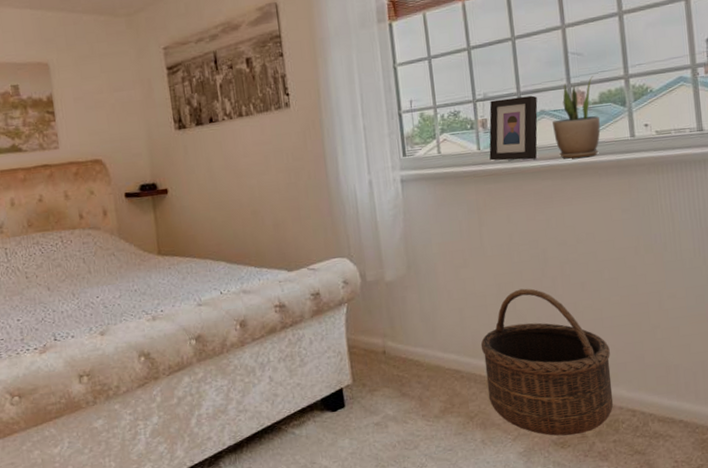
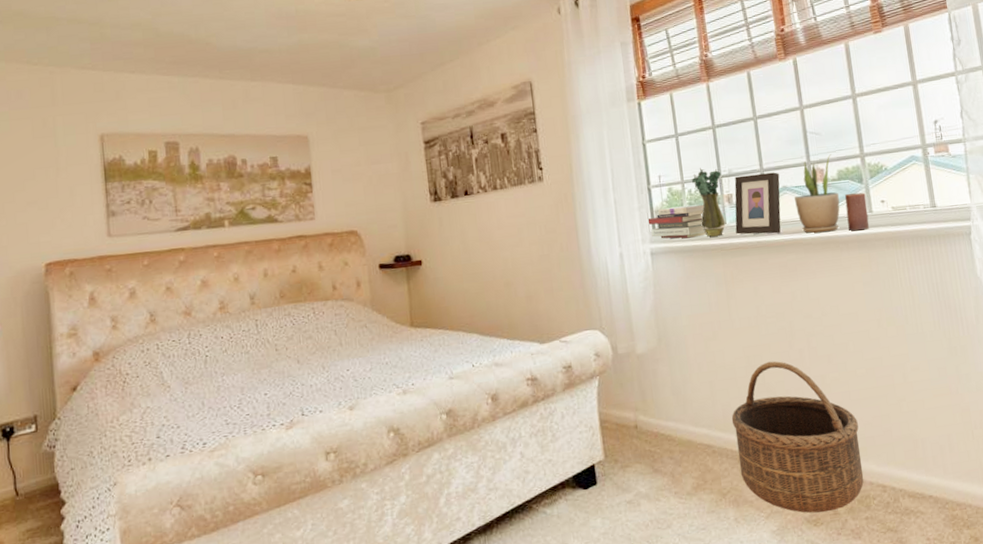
books: none [399,130,460,166] -> present [649,204,707,239]
vase: none [445,91,479,164] -> present [692,167,726,237]
candle: none [606,116,631,156] -> present [844,192,870,231]

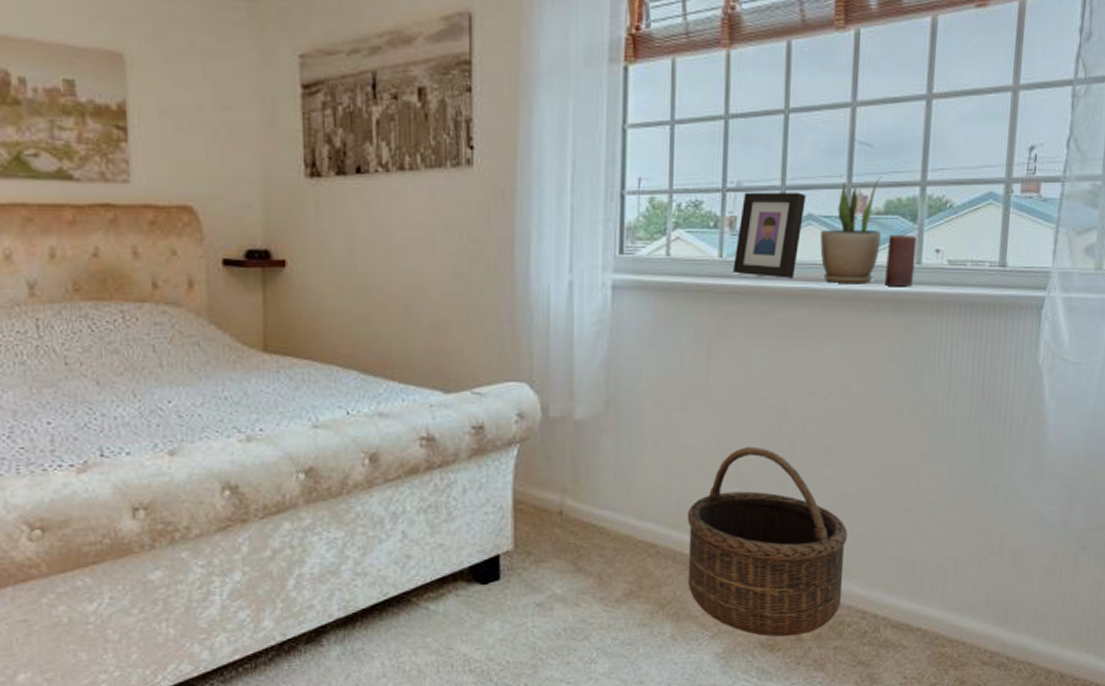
books: present [649,204,707,239] -> none [616,226,695,271]
vase: present [692,167,726,237] -> none [684,173,727,273]

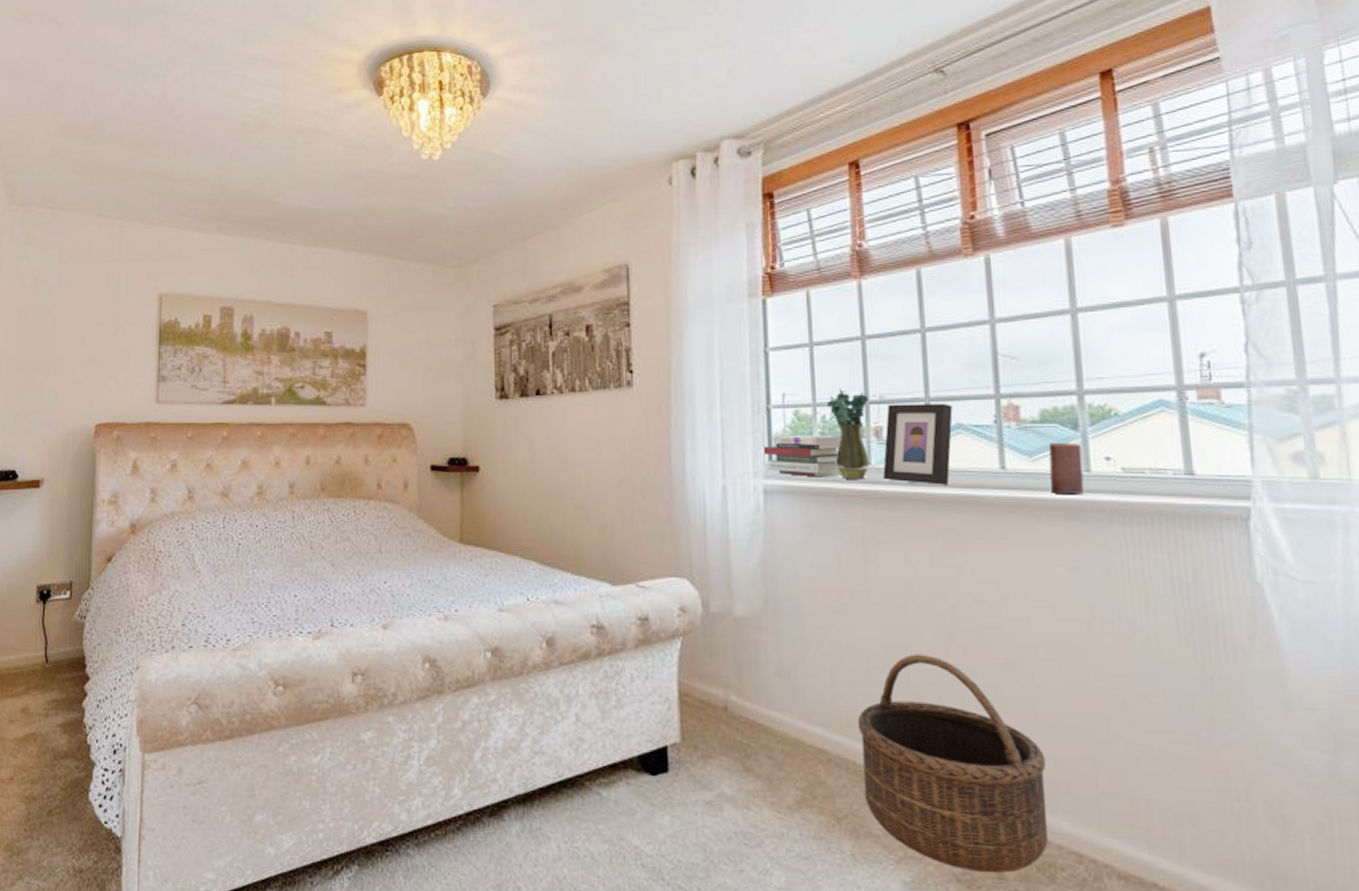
books: none [616,226,695,271] -> present [764,436,843,477]
vase: none [684,173,727,273] -> present [828,388,870,479]
potted plant: present [820,176,883,284] -> none [973,386,1041,492]

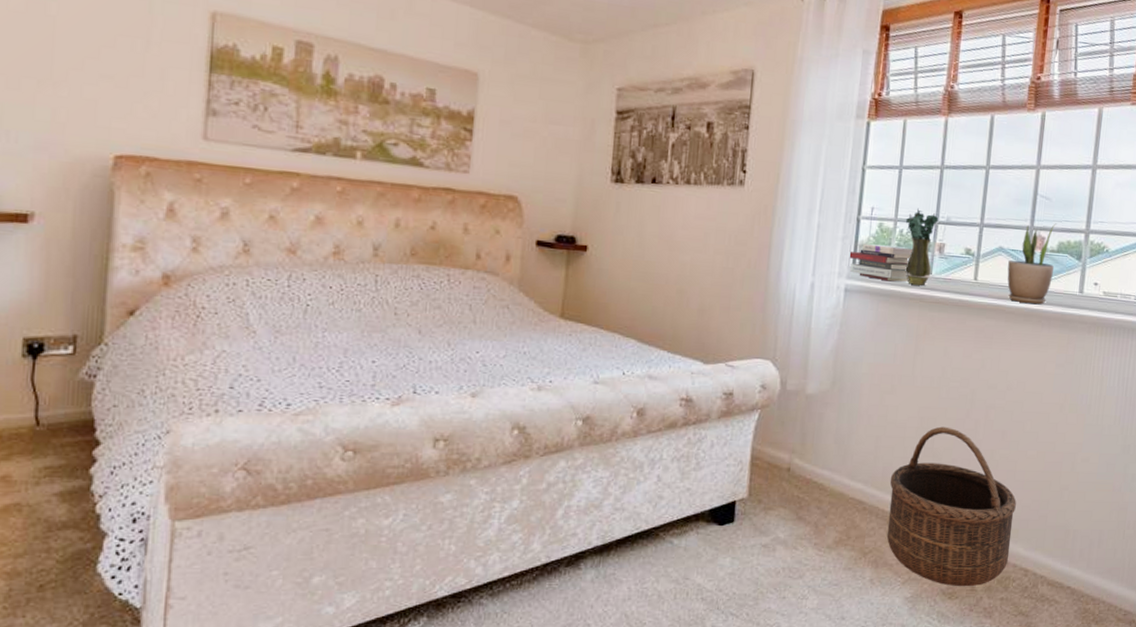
picture frame: present [883,403,953,485] -> none [939,226,999,296]
potted plant: none [973,386,1041,492] -> present [1007,223,1057,305]
candle: present [1048,443,1085,495] -> none [1055,269,1081,310]

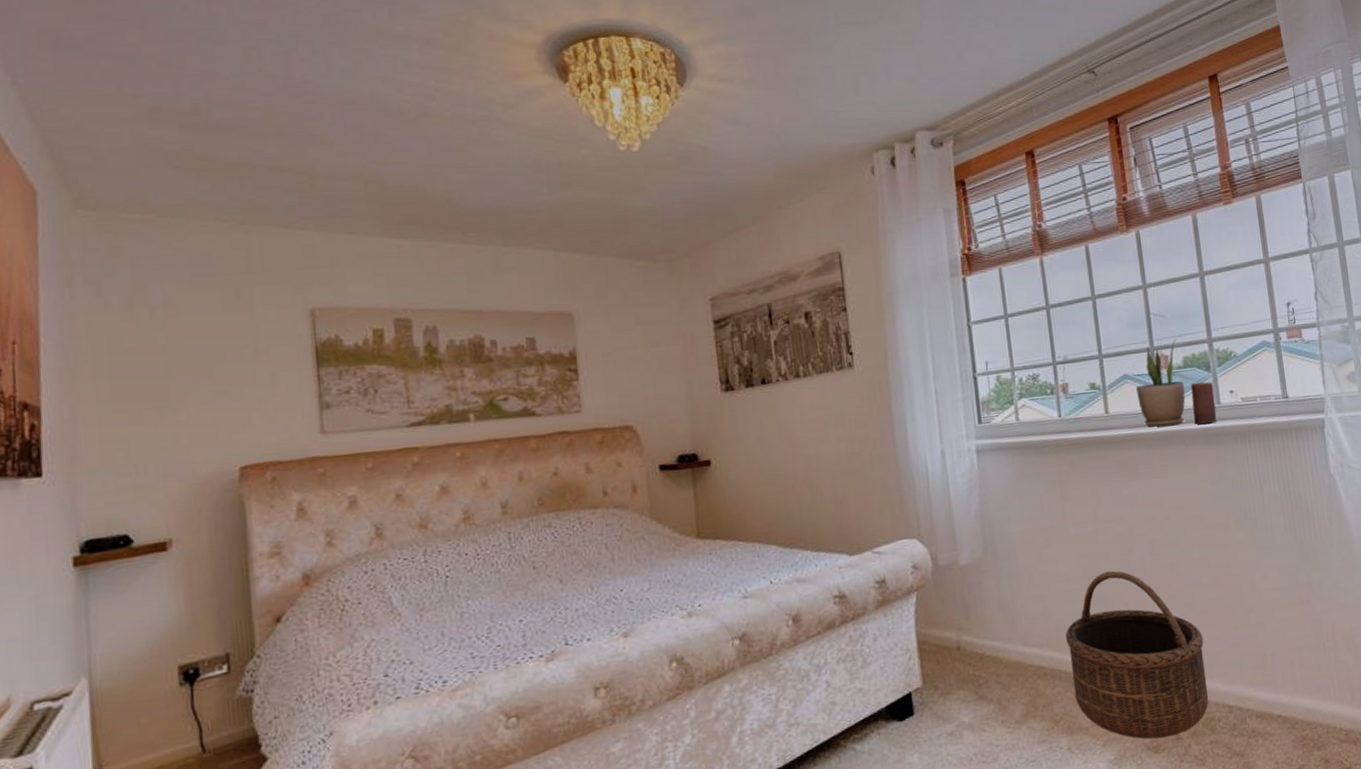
books: present [850,244,912,282] -> none [974,395,1039,434]
vase: present [905,208,939,286] -> none [1023,353,1060,432]
candle: none [1055,269,1081,310] -> present [1190,381,1217,425]

